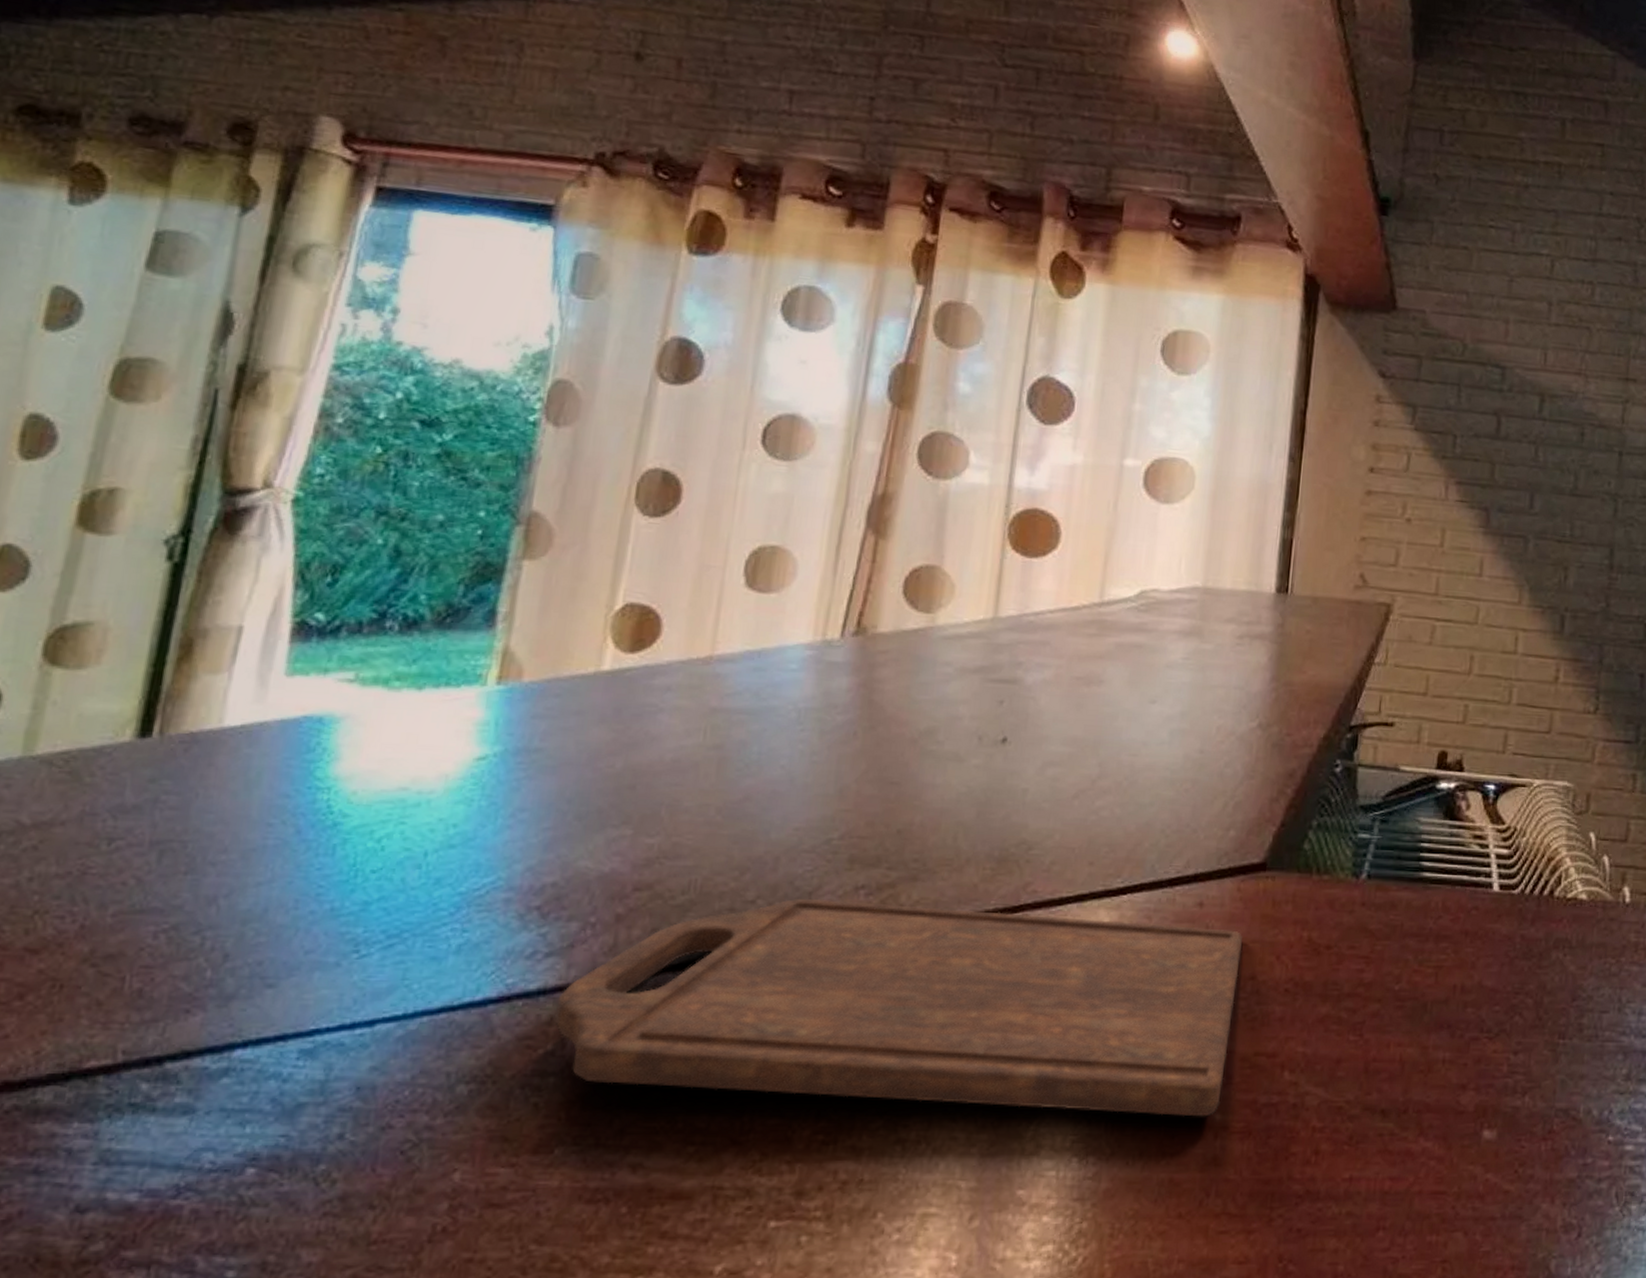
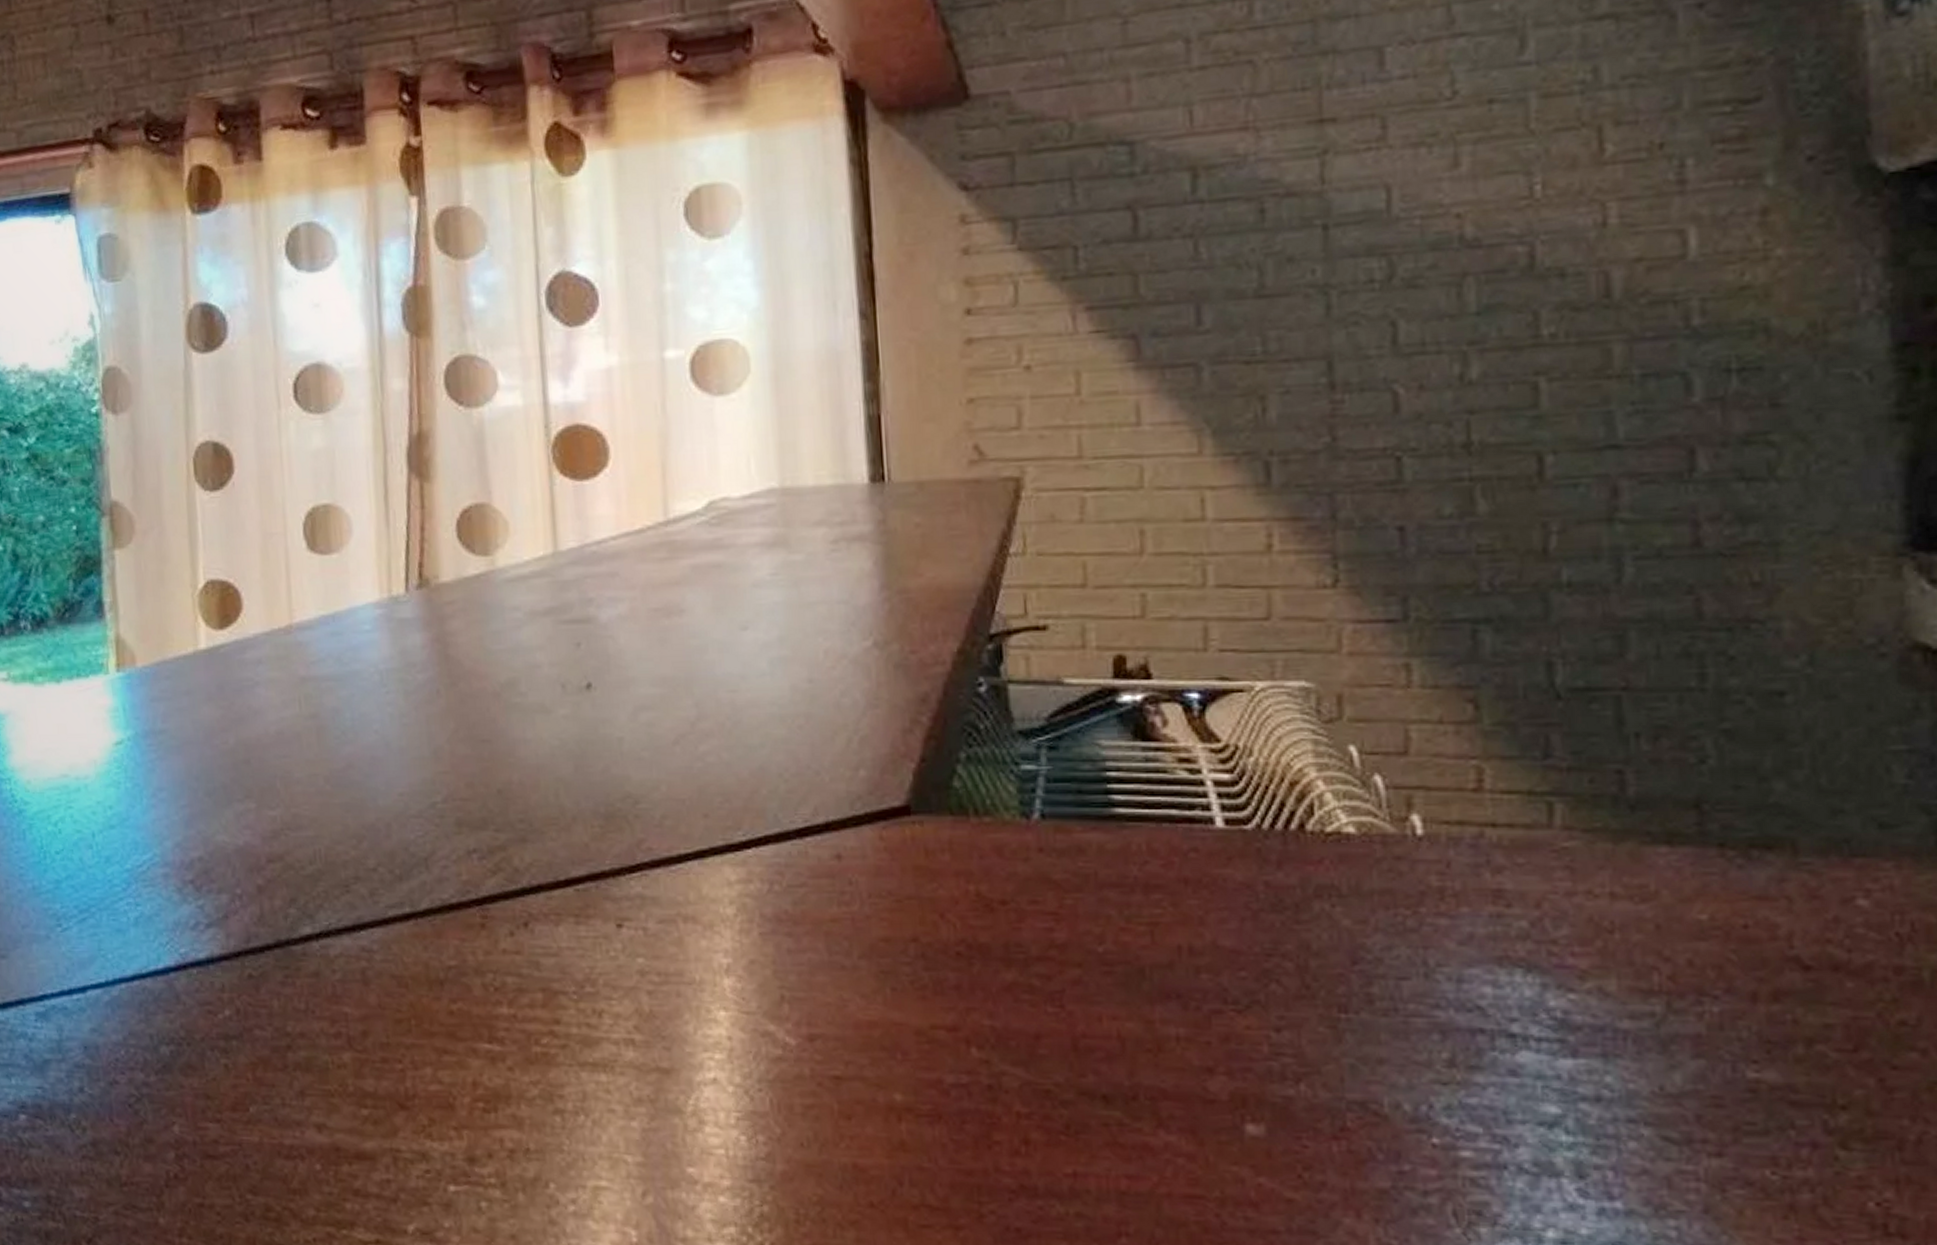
cutting board: present [555,898,1244,1117] -> none [224,864,899,1097]

